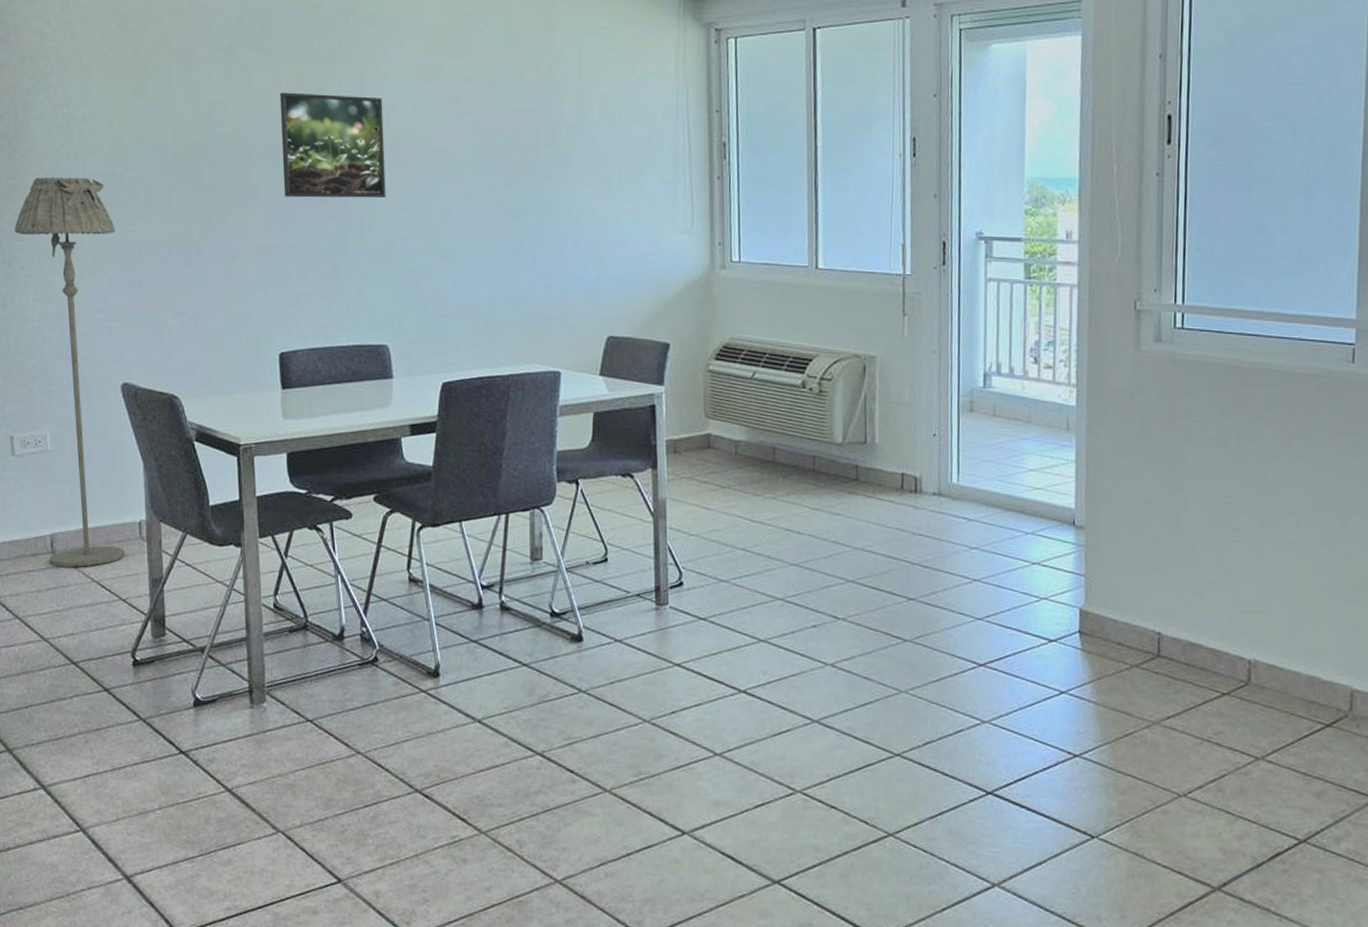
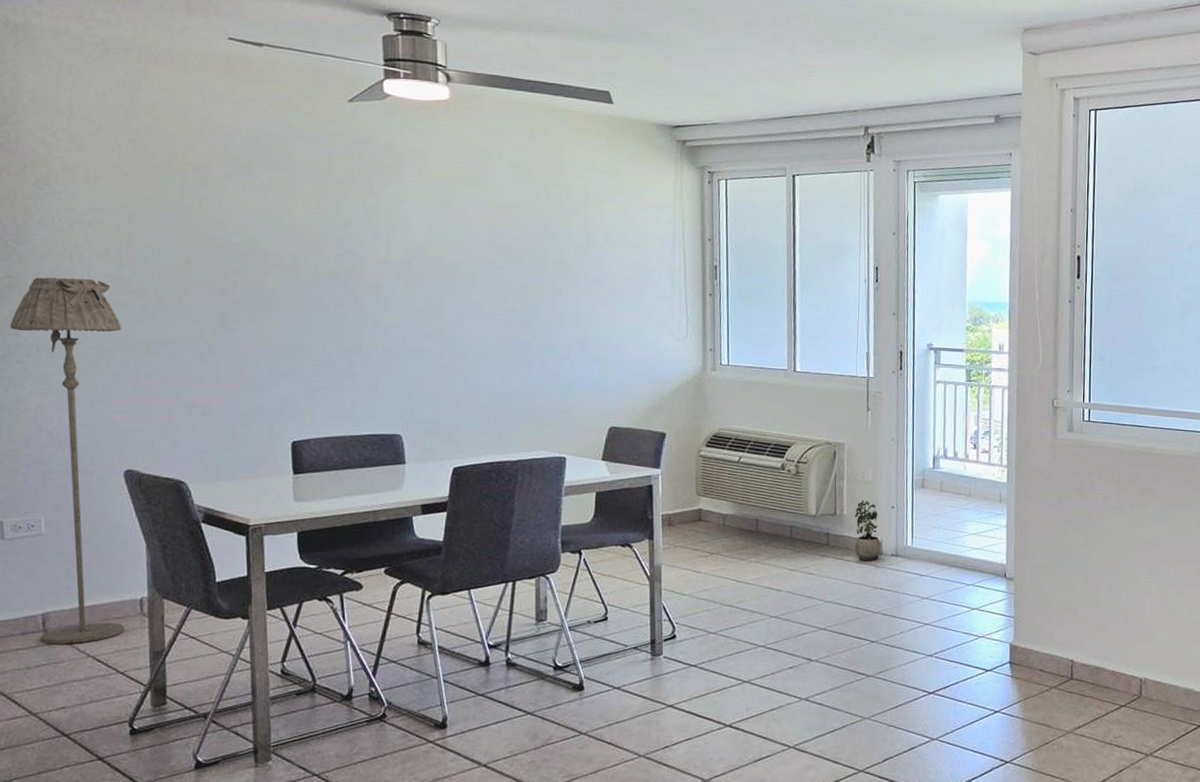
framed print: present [280,92,386,199] -> none [297,208,402,305]
potted plant: none [888,426,921,501] -> present [854,500,881,561]

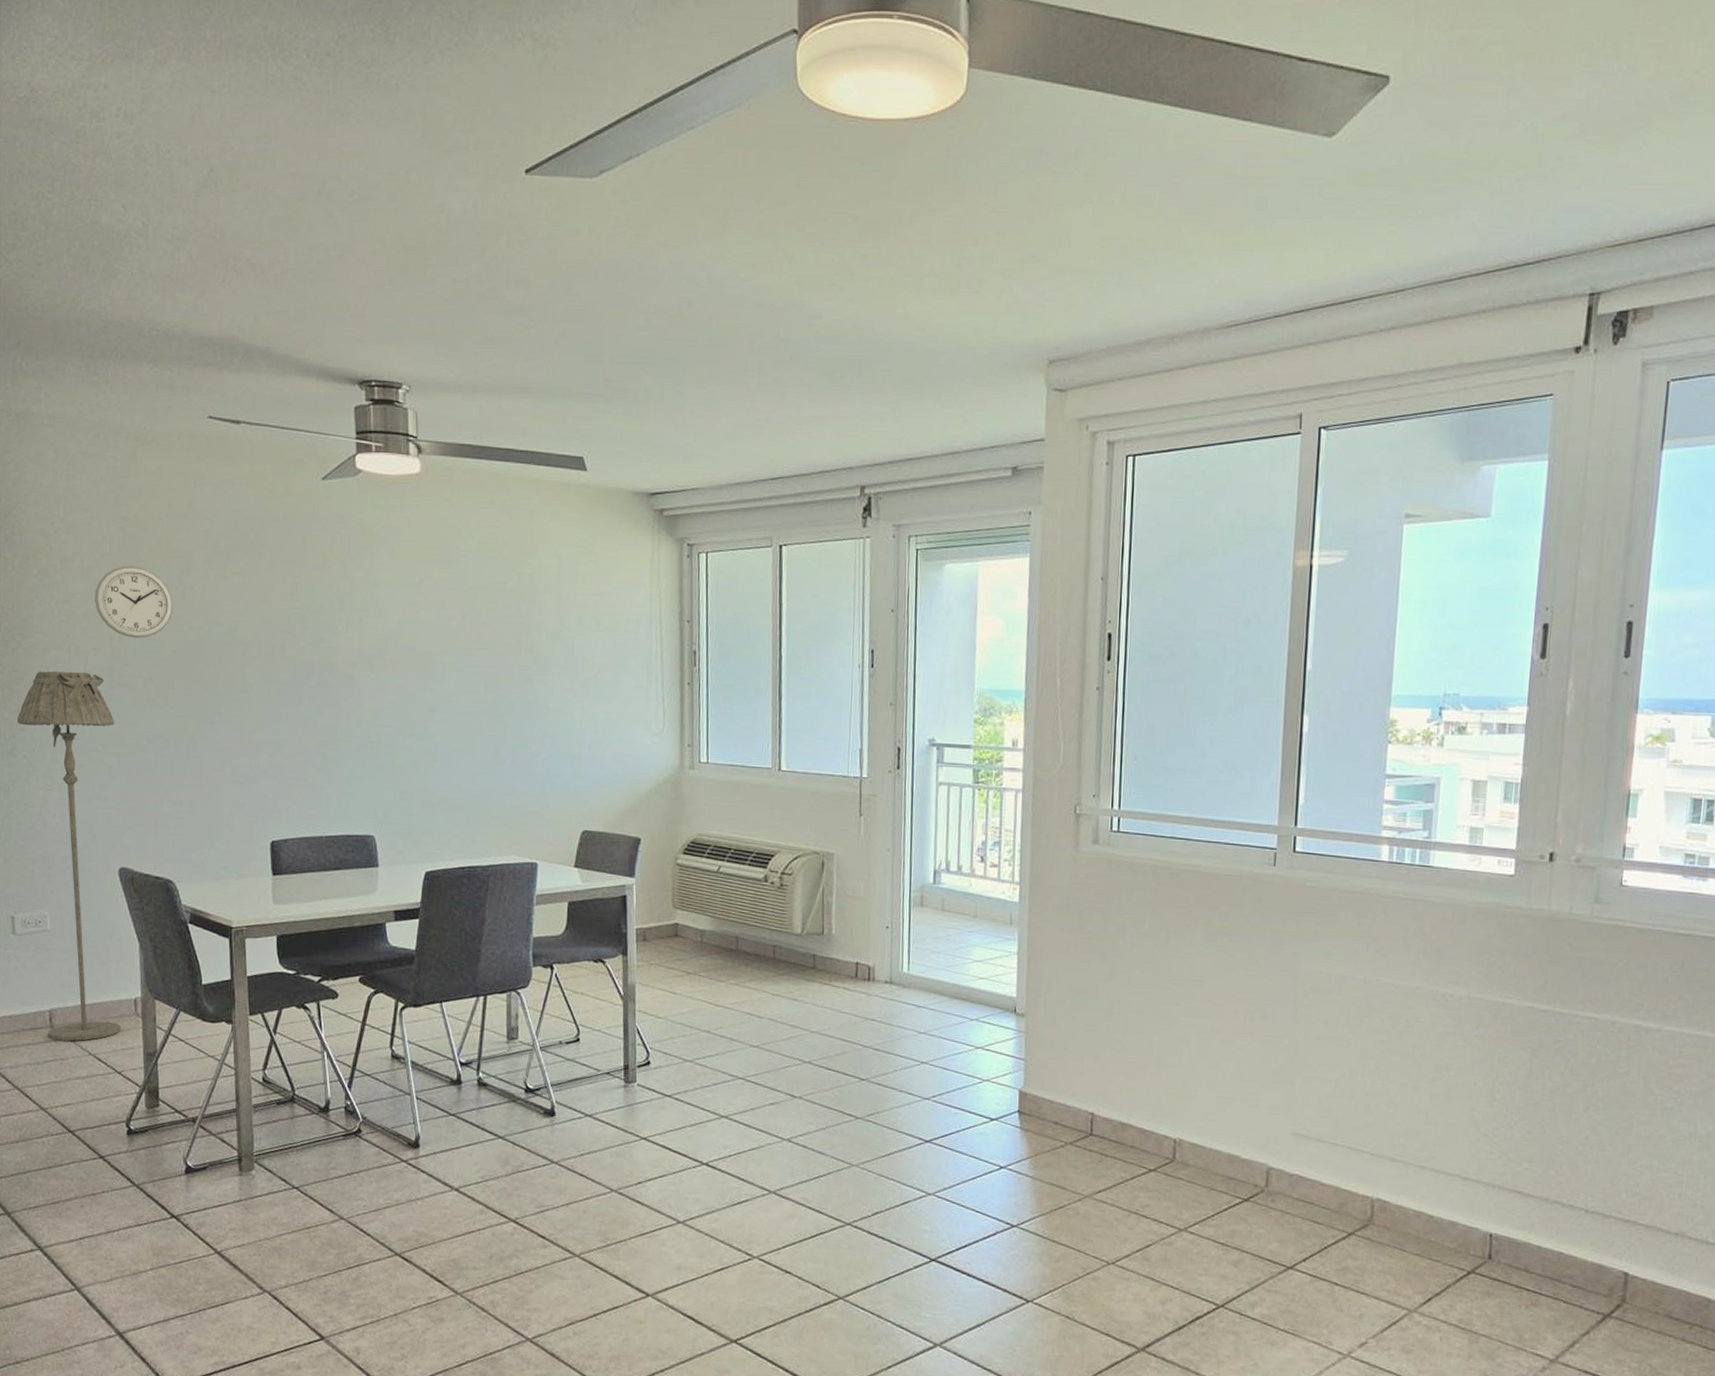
wall clock: none [101,176,188,247] -> present [95,566,173,638]
potted plant: present [854,500,881,561] -> none [843,918,874,988]

